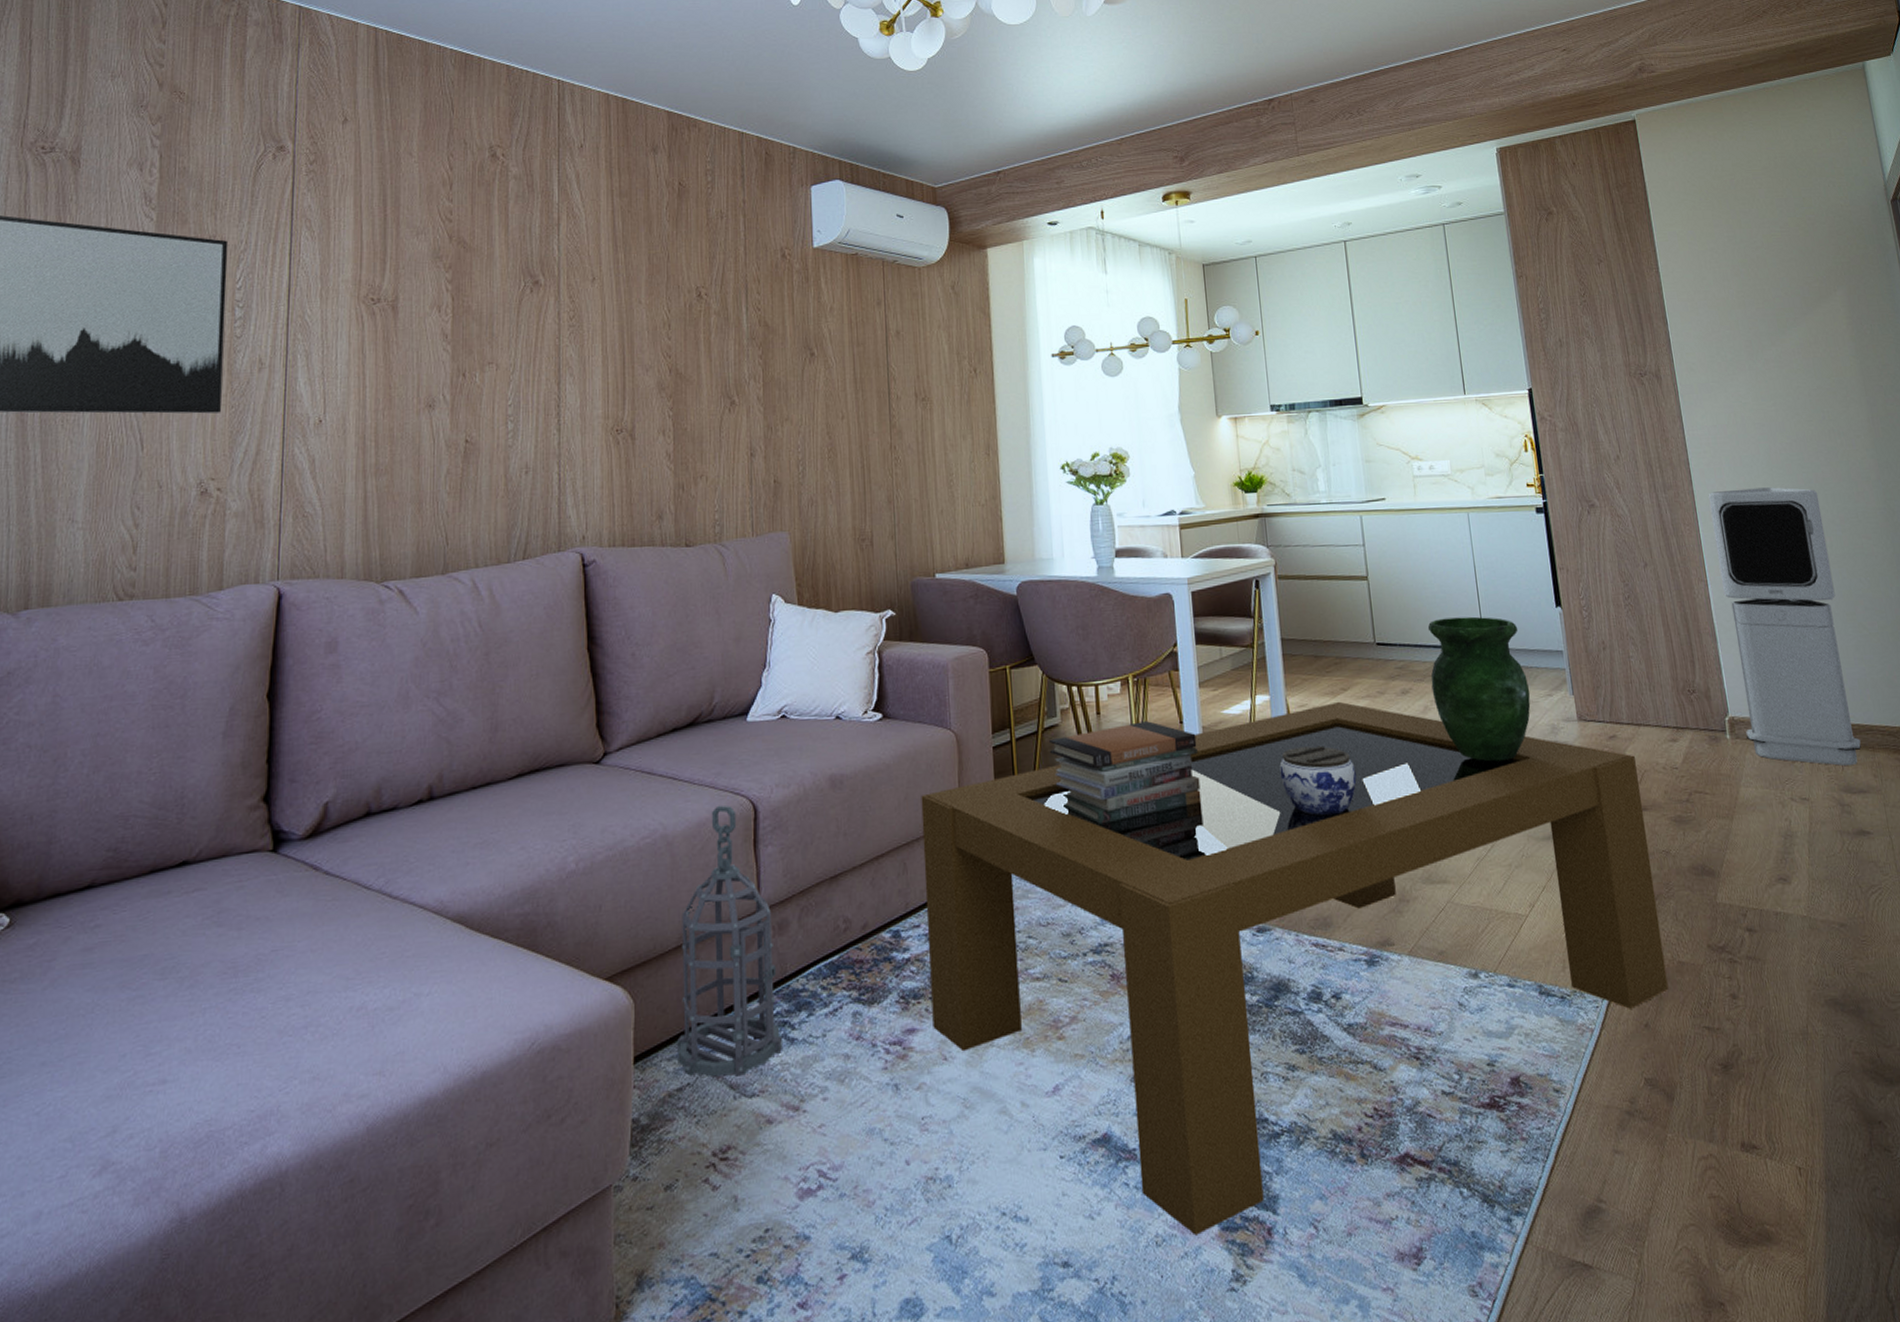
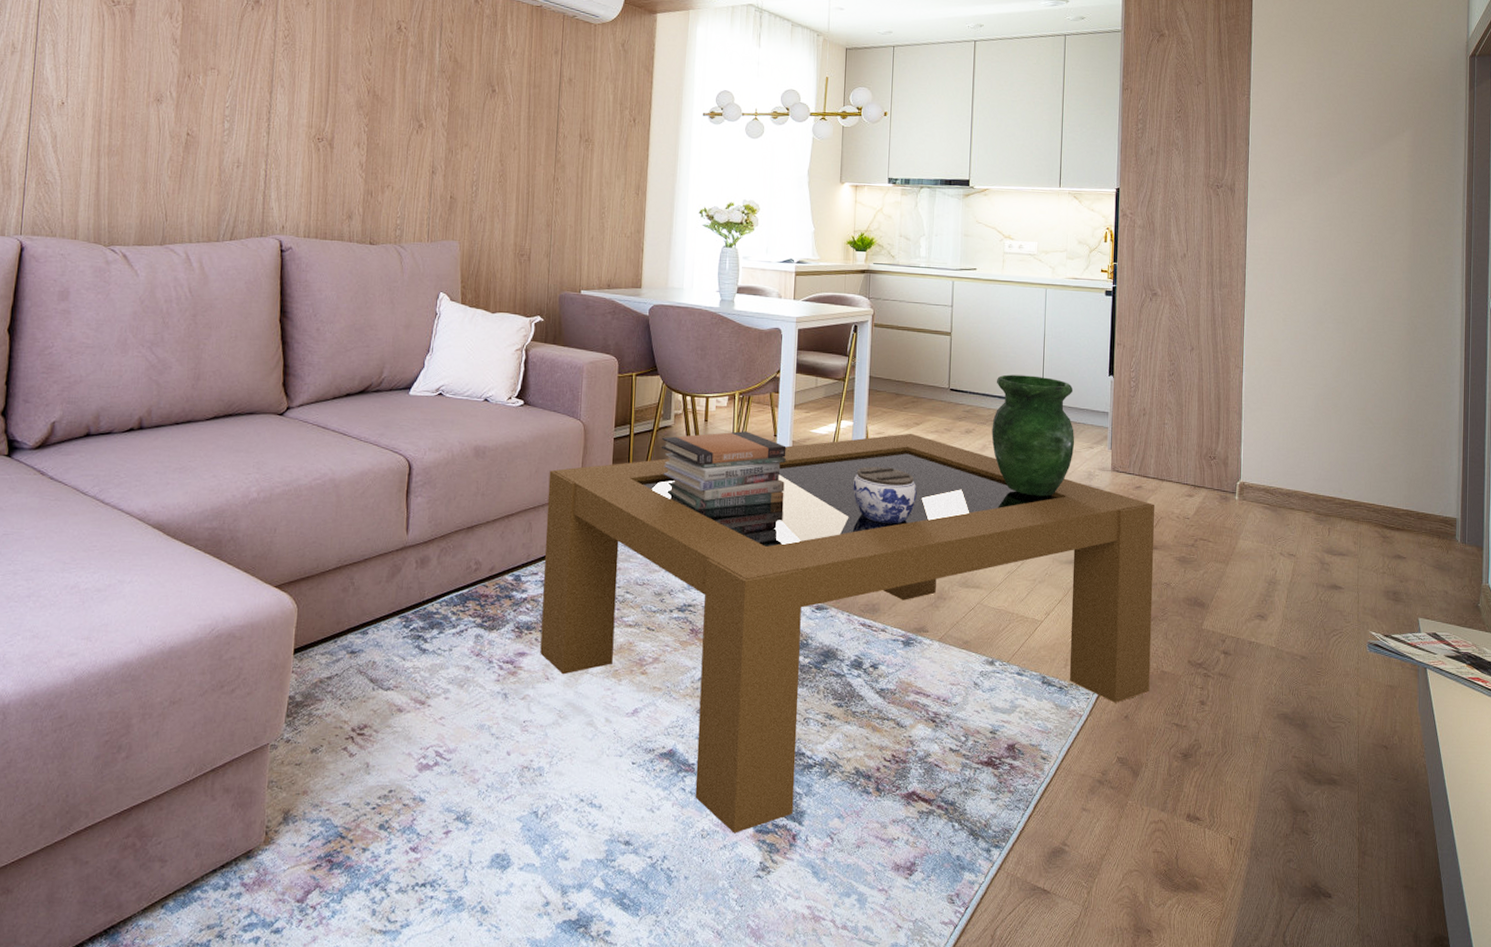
lantern: present [677,805,784,1077] -> none [329,460,417,673]
air purifier: present [1708,487,1861,766] -> none [1252,294,1353,533]

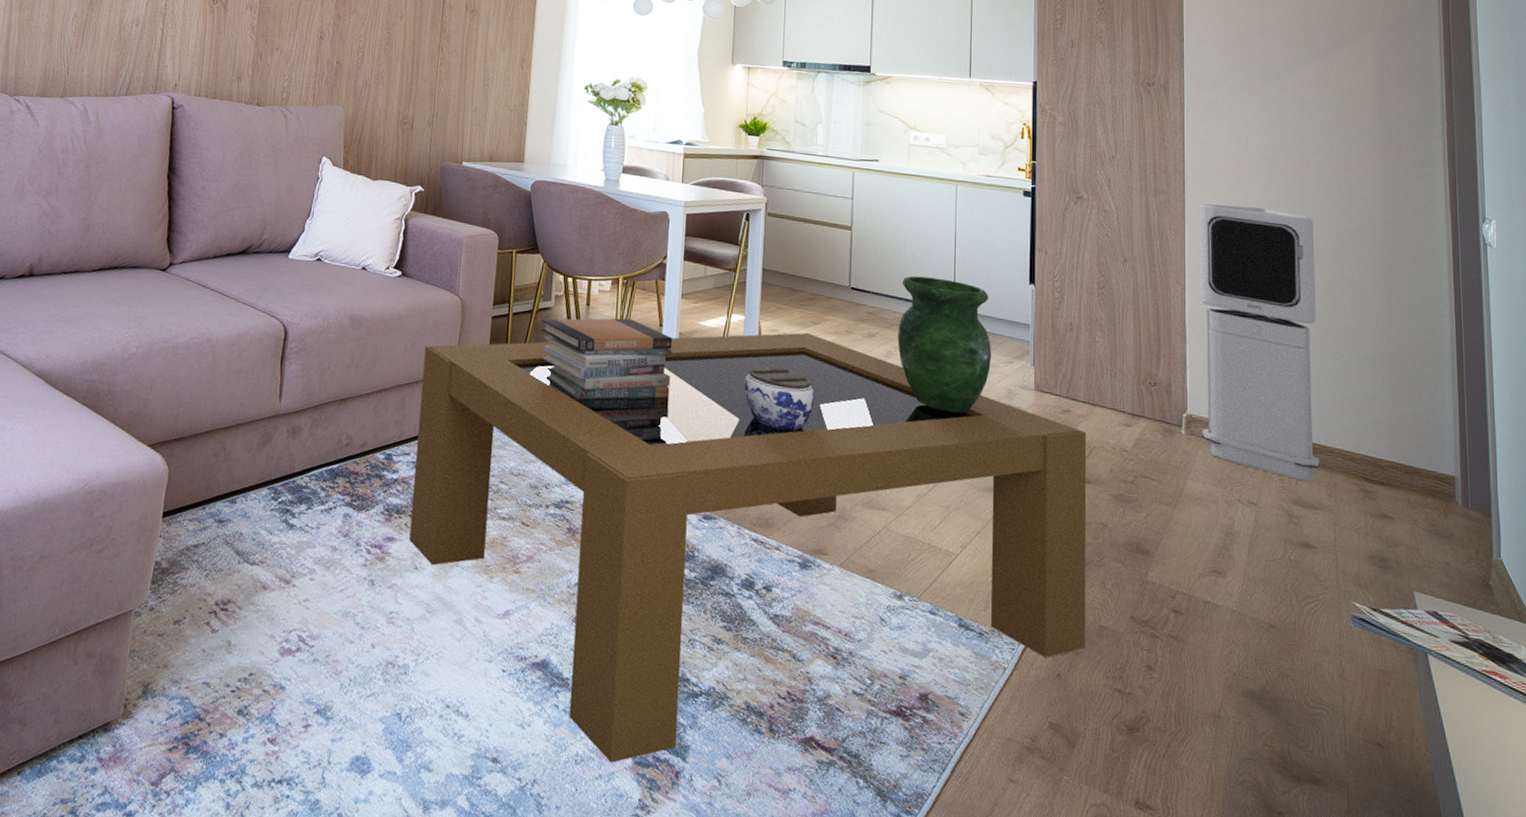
air purifier: none [1252,294,1353,533] -> present [1199,203,1319,482]

